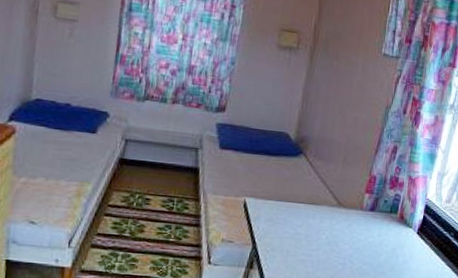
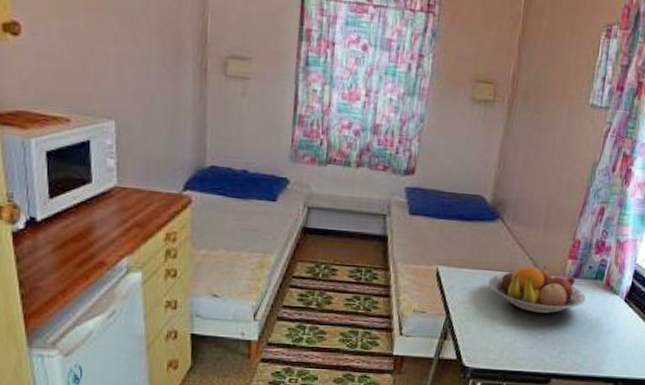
fruit bowl: none [292,198,382,245] -> present [489,265,586,314]

